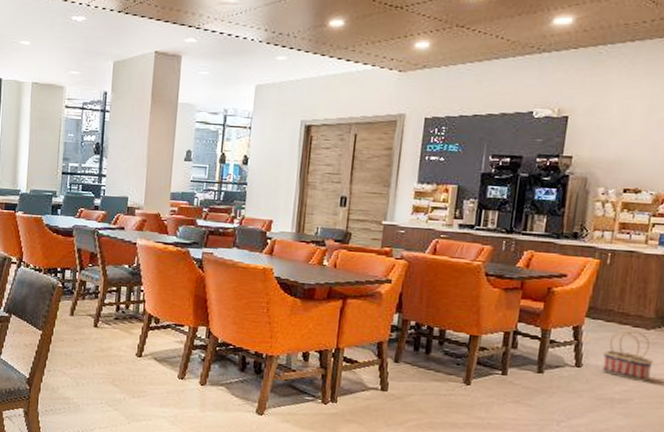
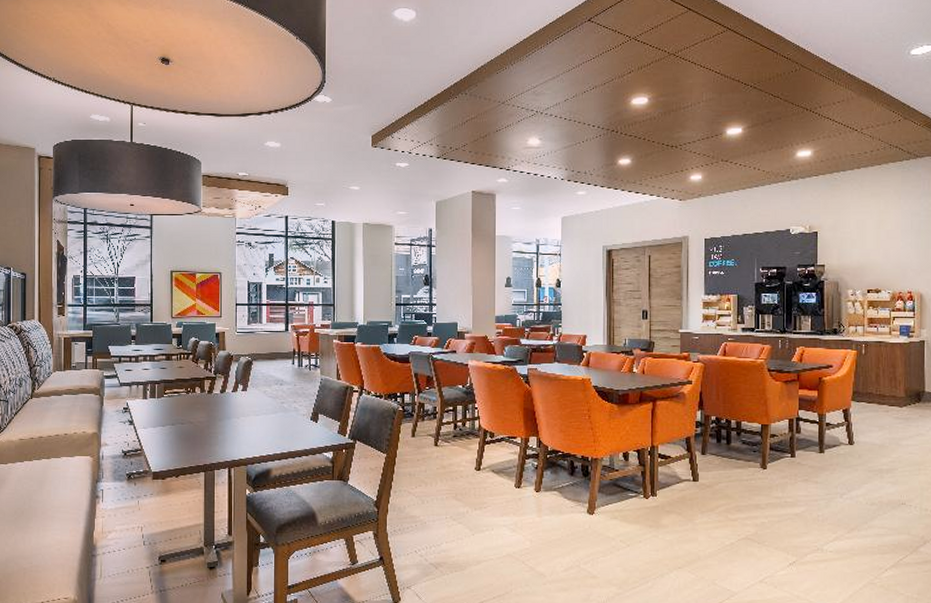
basket: present [602,330,653,382] -> none [870,409,909,453]

